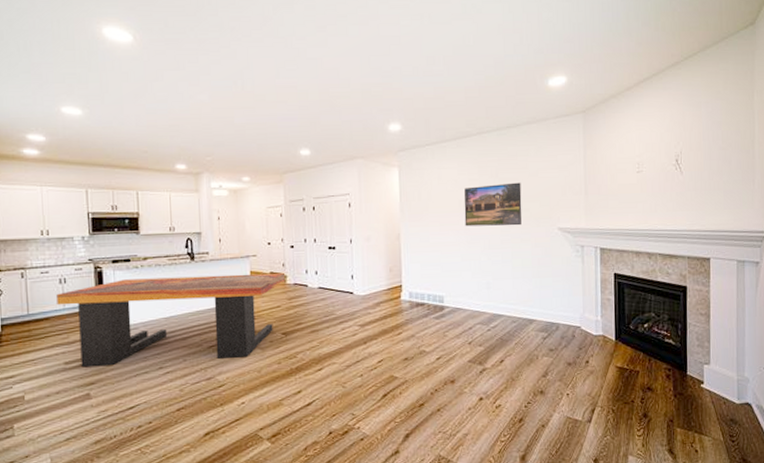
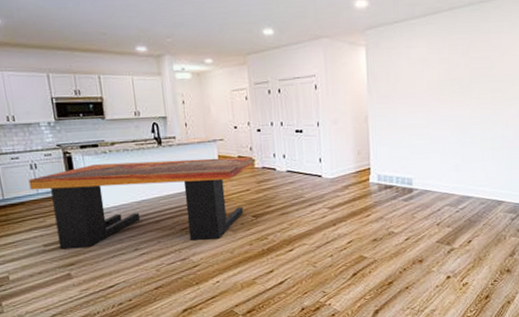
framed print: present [464,182,522,227] -> none [433,61,494,108]

